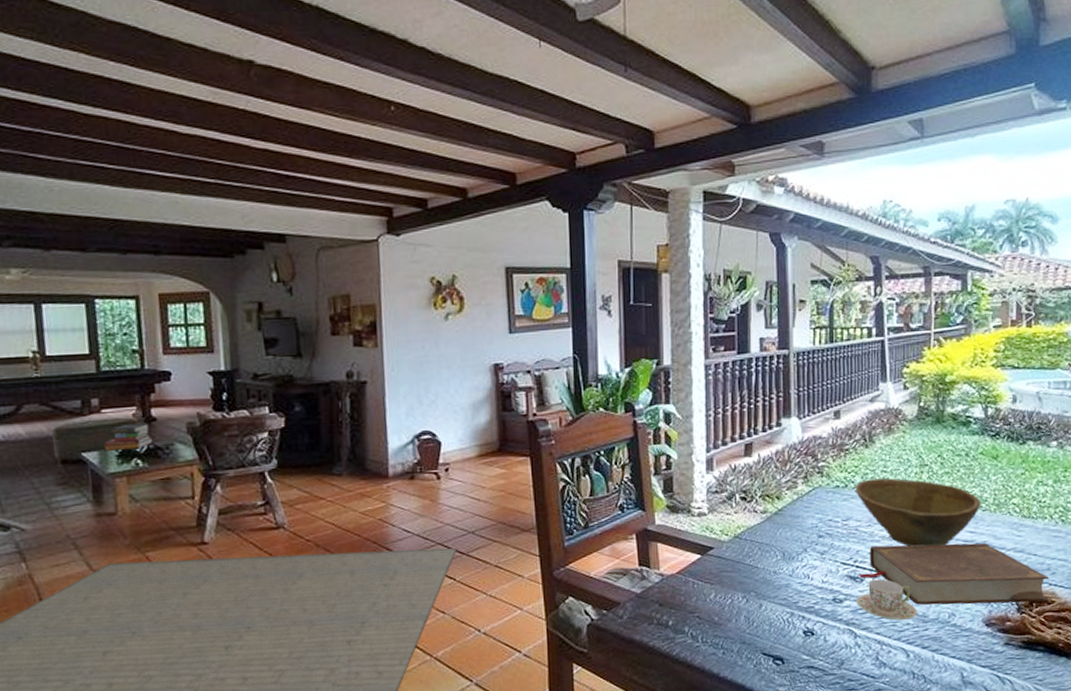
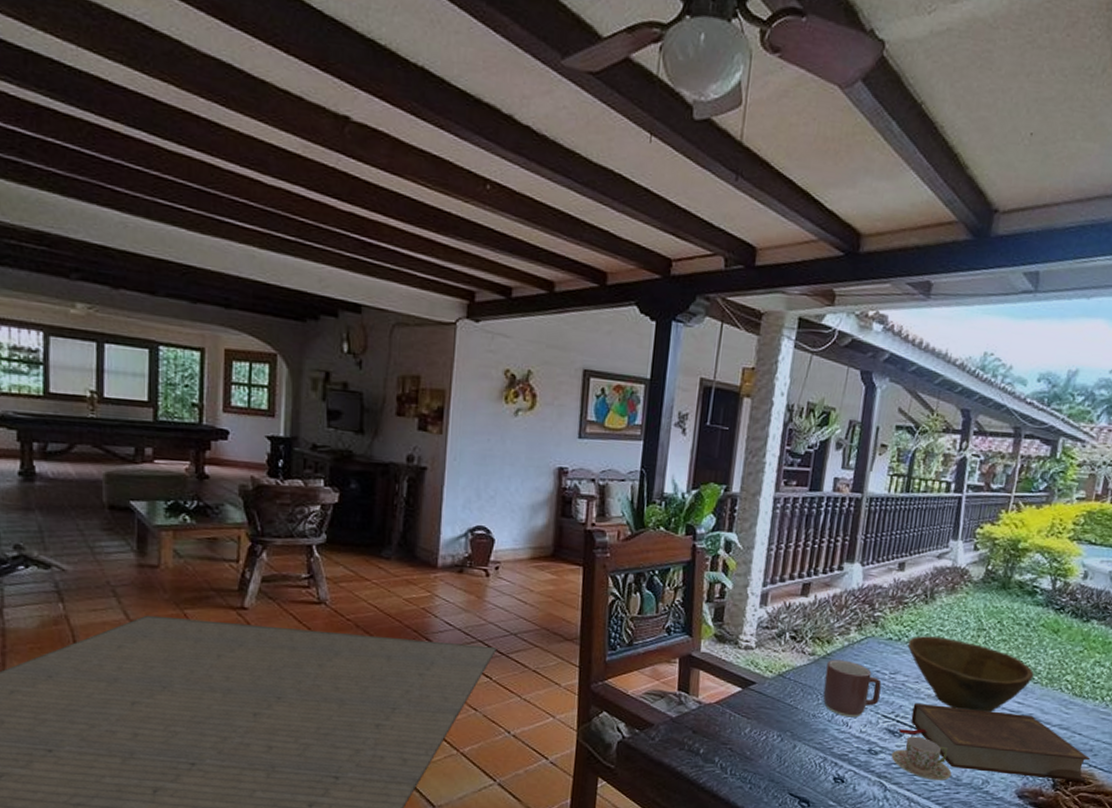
books: present [104,423,152,451] -> none [153,478,202,505]
mug: none [780,513,835,570] -> present [822,659,882,718]

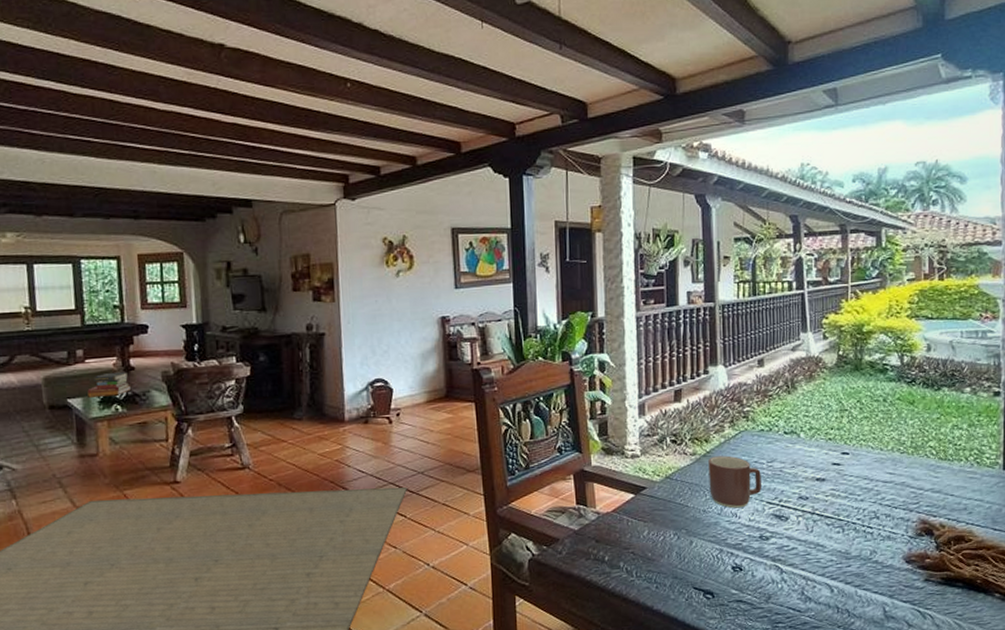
books: none [153,478,202,505] -> present [87,372,130,397]
teacup: present [891,736,952,781] -> none [781,517,840,558]
book: present [898,703,1091,783] -> none [784,483,967,543]
bowl: present [907,636,1034,712] -> none [778,422,899,487]

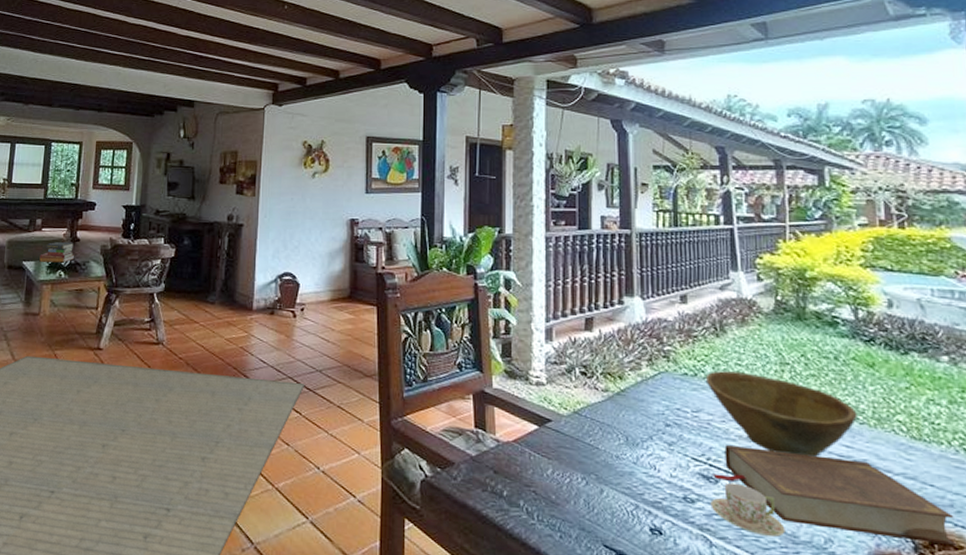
mug: present [708,455,761,509] -> none [623,396,685,460]
bowl: none [778,422,899,487] -> present [705,371,857,457]
teacup: none [781,517,840,558] -> present [710,482,785,538]
book: none [784,483,967,543] -> present [713,445,956,547]

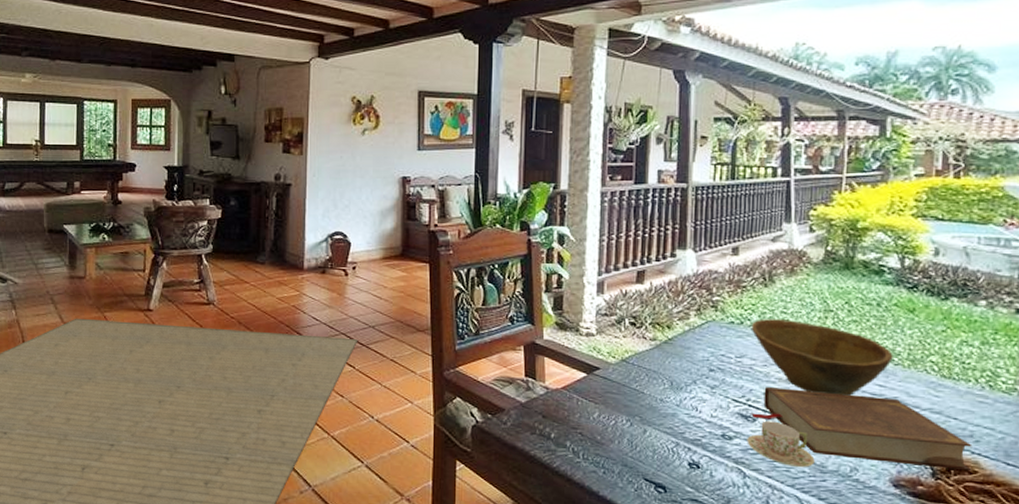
books: present [39,242,74,263] -> none [81,205,117,226]

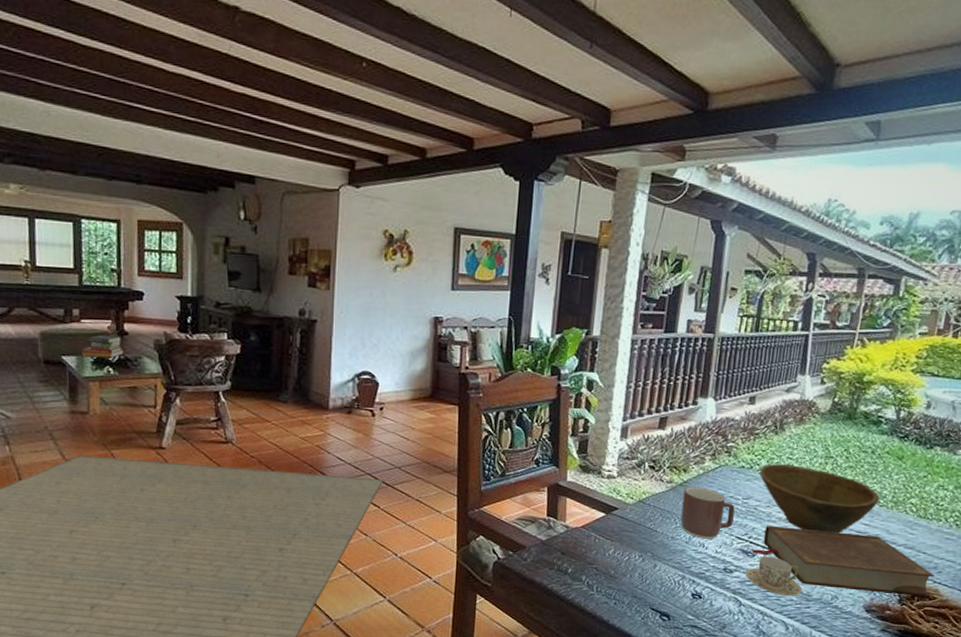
books: none [81,205,117,226] -> present [81,335,123,358]
mug: none [668,344,728,402] -> present [680,486,735,539]

